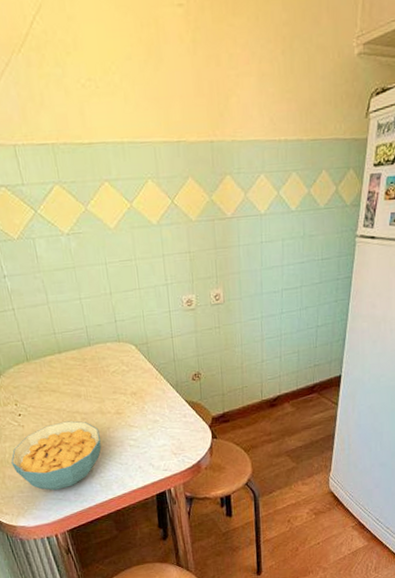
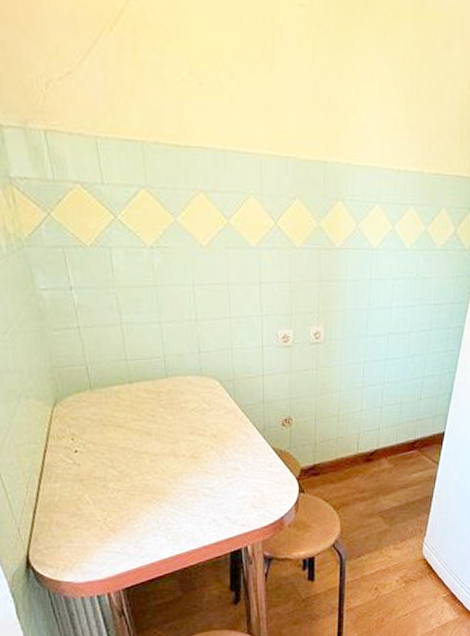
cereal bowl: present [11,421,102,491] -> none [61,462,171,542]

